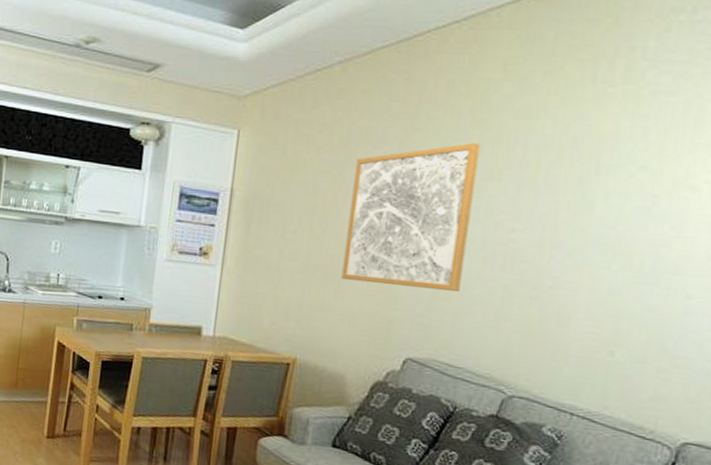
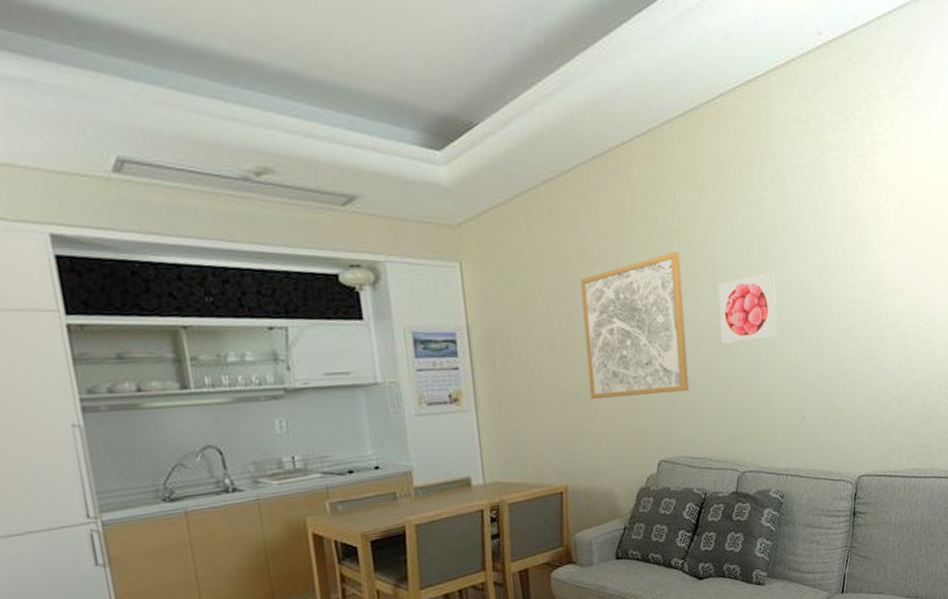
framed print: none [514,178,605,252] -> present [718,272,777,344]

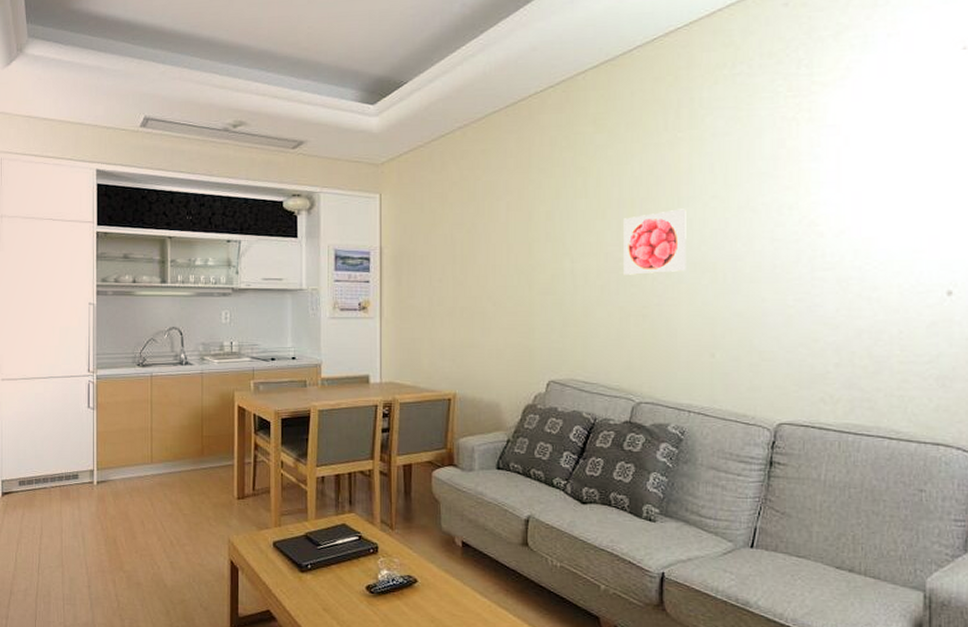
wall art: present [580,252,689,400] -> none [485,188,585,318]

